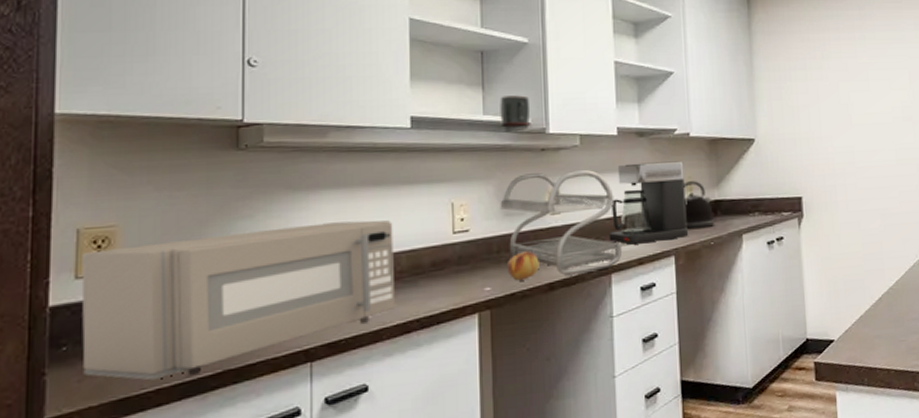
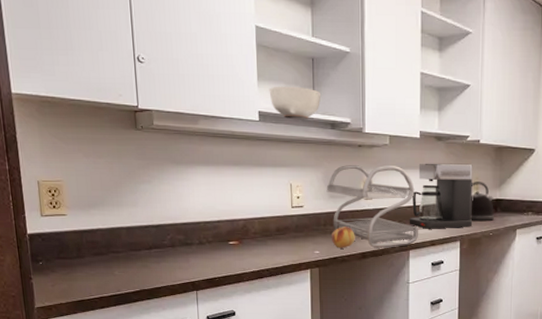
microwave: present [81,220,396,381] -> none [43,191,252,291]
bowl: none [425,84,493,124] -> present [269,86,322,120]
mug: present [499,95,531,128] -> none [326,98,351,126]

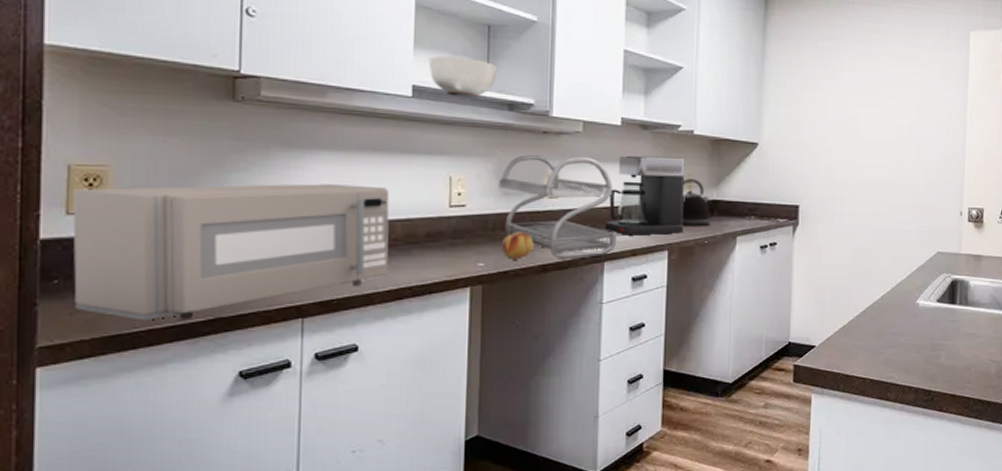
microwave: none [43,191,252,291] -> present [72,183,390,321]

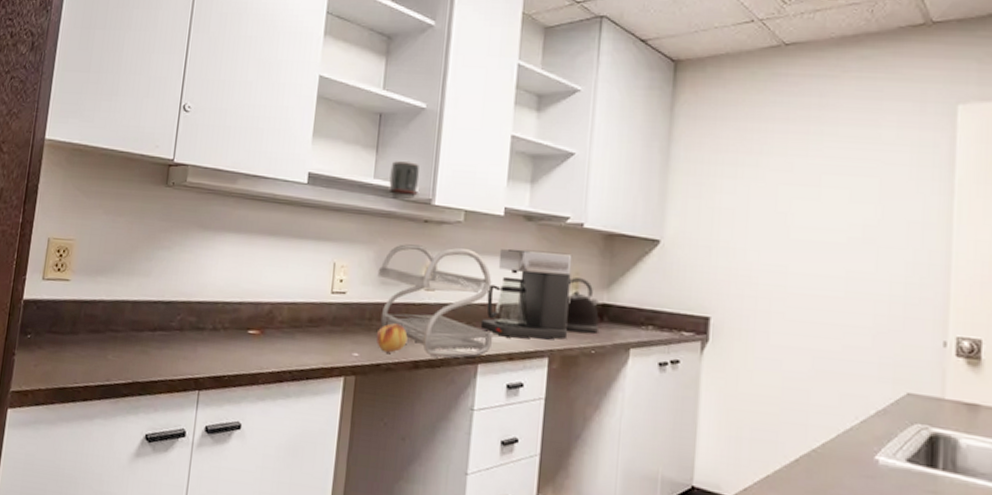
microwave: present [72,183,390,321] -> none [38,258,281,381]
bowl: present [428,55,498,99] -> none [324,144,386,186]
mug: none [503,73,536,108] -> present [388,161,420,196]

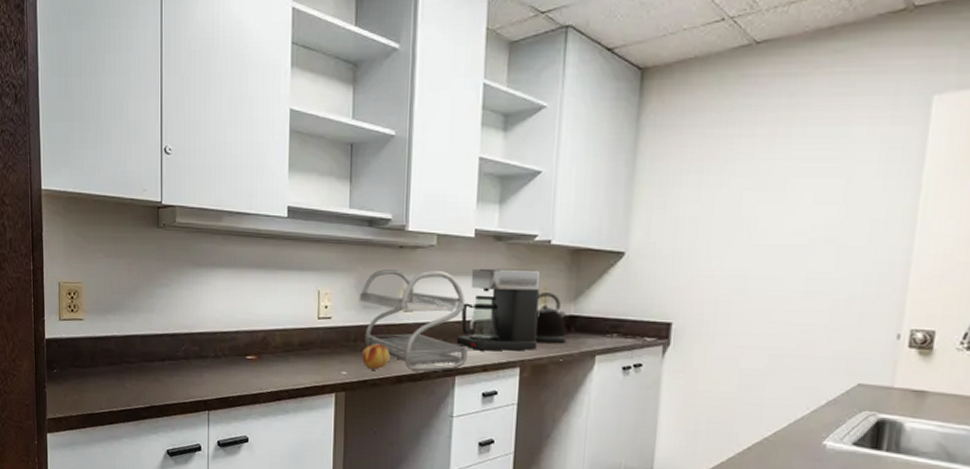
mug: present [388,161,420,196] -> none [364,190,393,223]

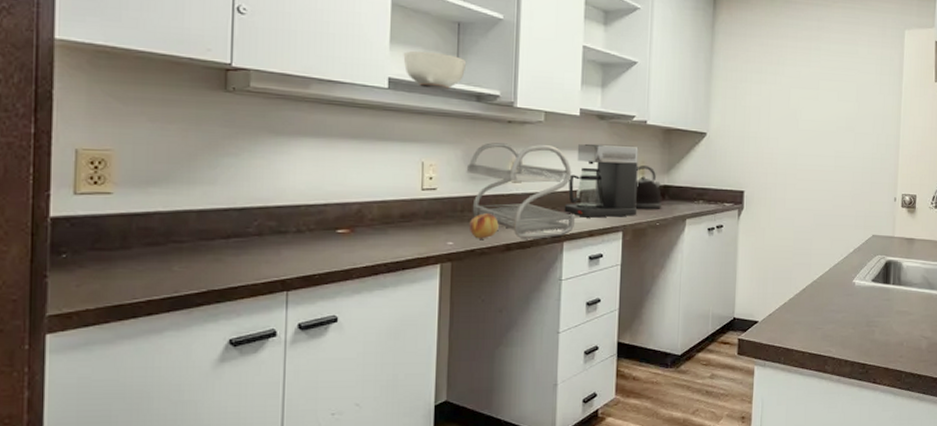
bowl: none [300,177,360,216] -> present [403,50,467,90]

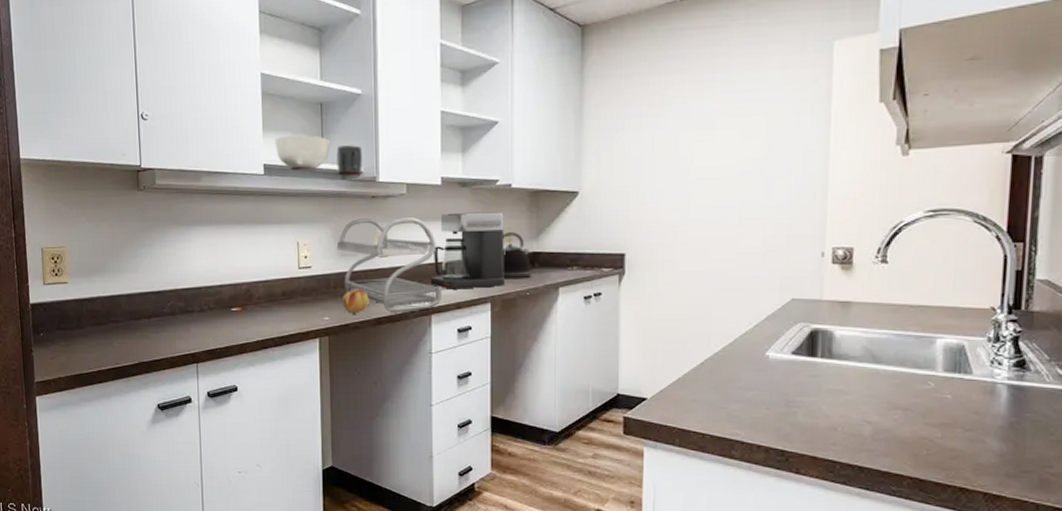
mug: none [472,67,501,99] -> present [336,145,363,176]

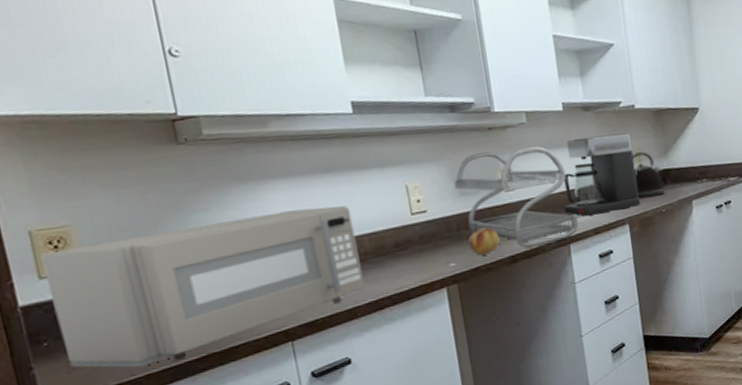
microwave: none [46,253,256,364] -> present [40,206,366,368]
bowl: present [274,135,331,172] -> none [361,66,433,107]
mug: present [336,145,363,176] -> none [440,74,474,109]

